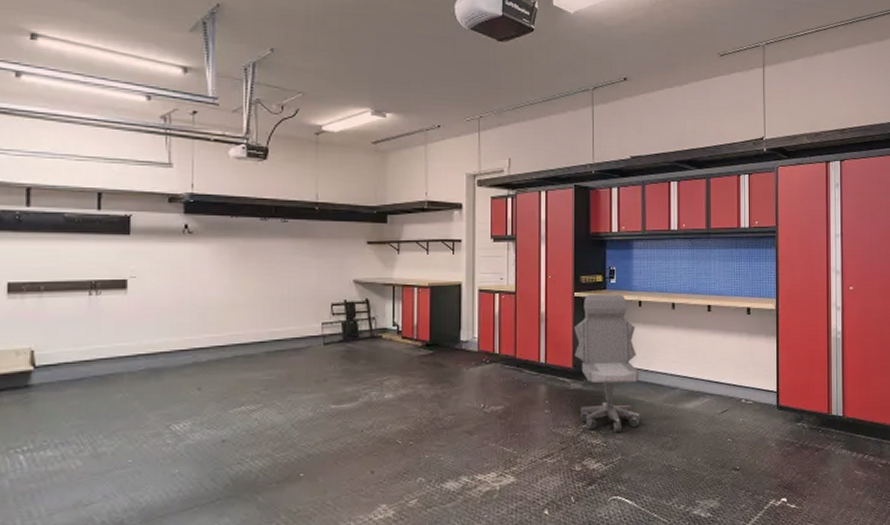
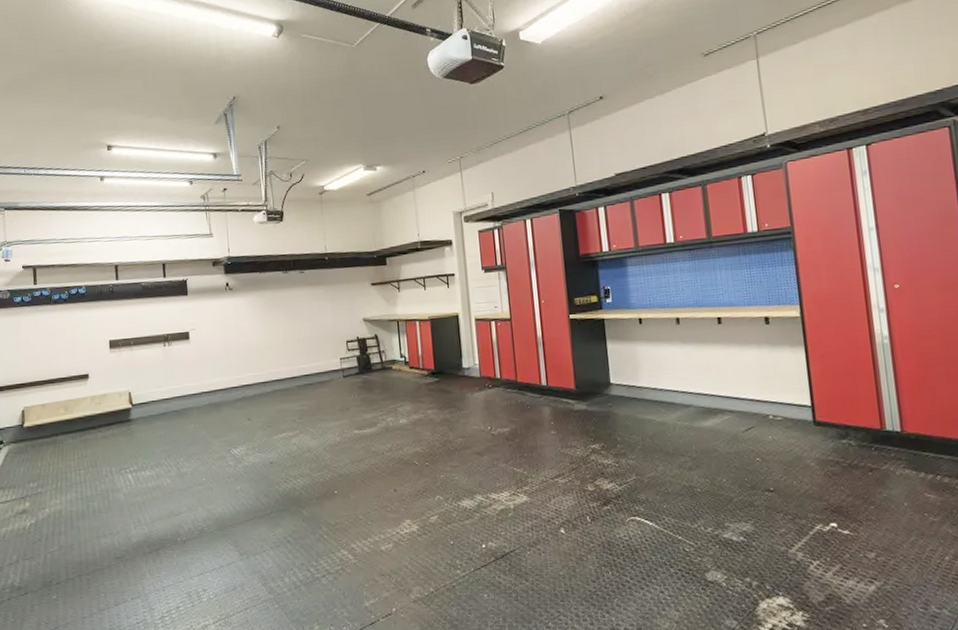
office chair: present [574,293,640,433] -> none [573,313,653,453]

